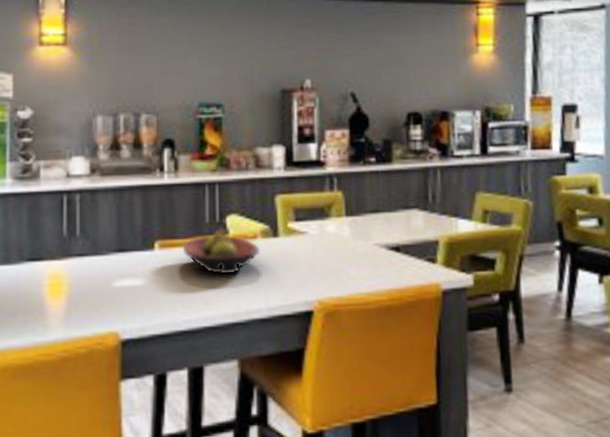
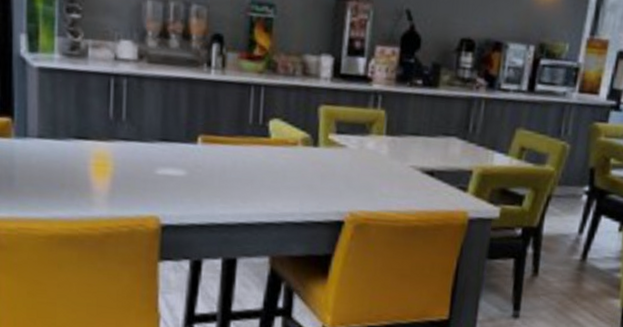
fruit bowl: present [182,228,261,275] -> none [224,131,300,177]

